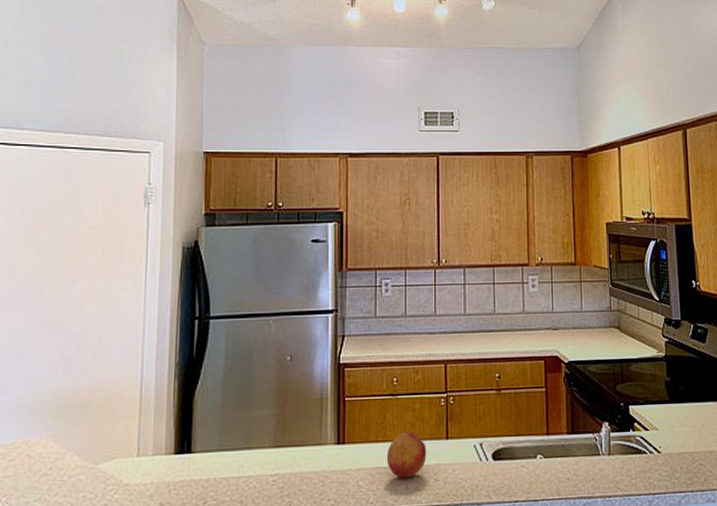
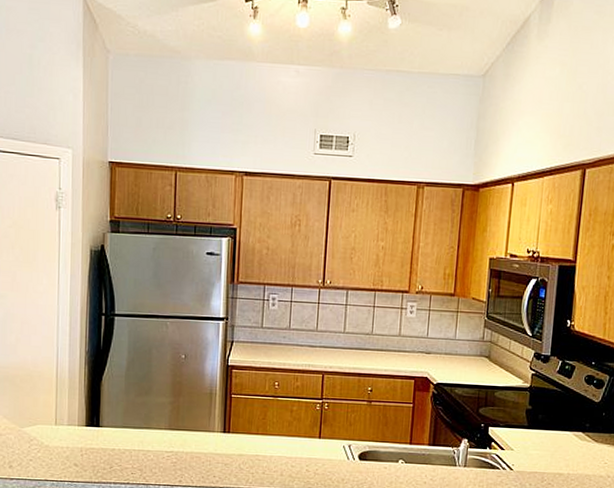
fruit: present [386,431,427,478] -> none [265,428,301,466]

